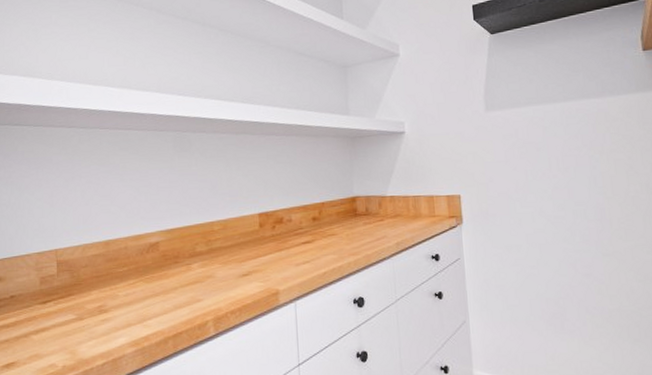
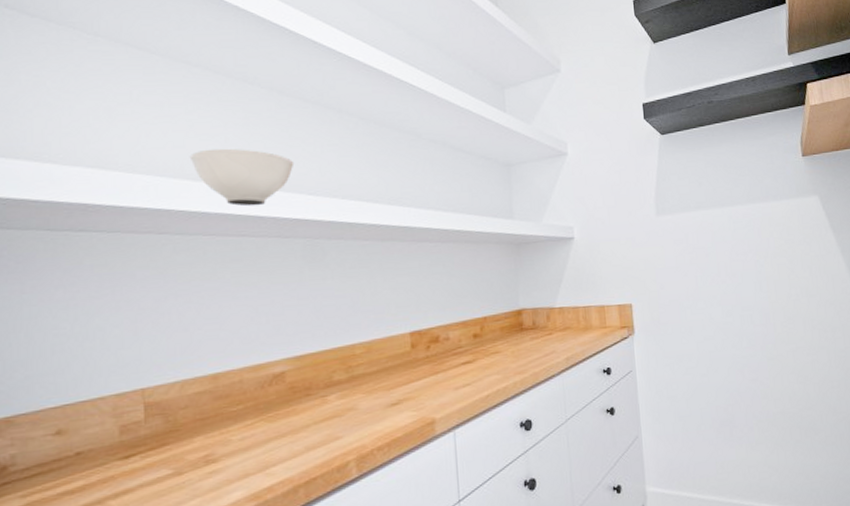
bowl: none [91,58,168,105] -> present [189,148,295,207]

